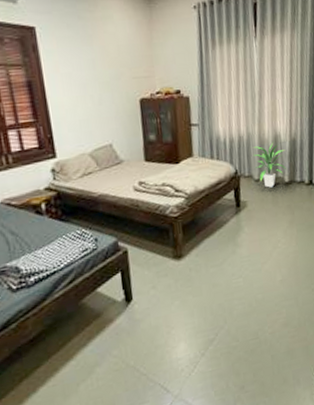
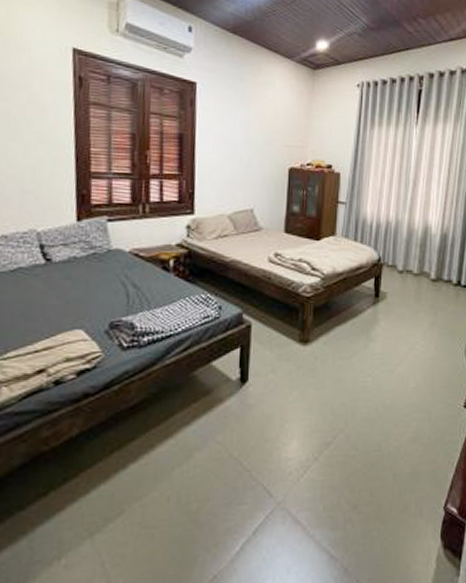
indoor plant: present [253,143,286,188] -> none [399,235,435,282]

